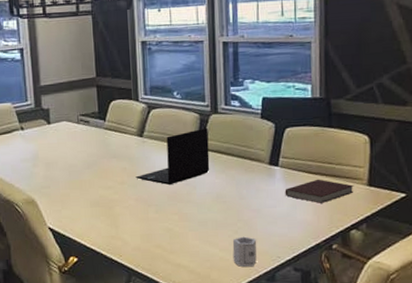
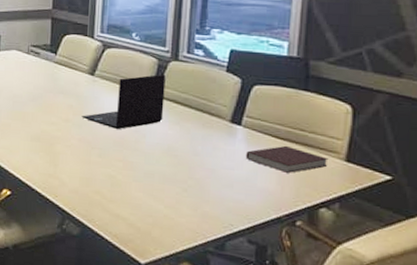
cup: present [232,236,257,267] -> none [179,196,208,230]

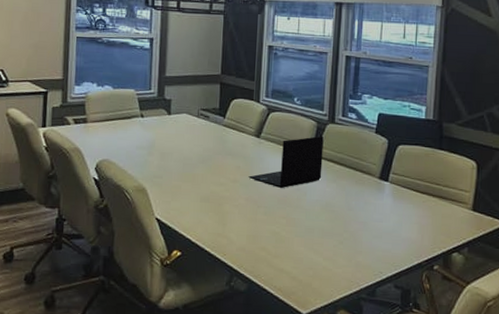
notebook: present [245,145,329,173] -> none [392,198,459,223]

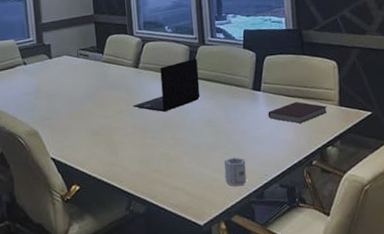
cup: none [336,248,361,279] -> present [224,157,247,186]
notebook: none [392,198,459,223] -> present [268,101,328,124]

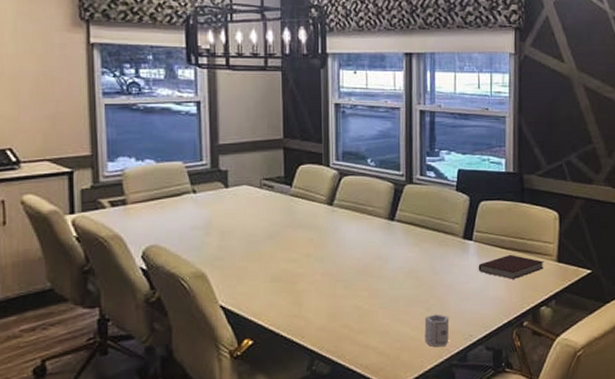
laptop: present [133,58,200,112] -> none [323,198,403,258]

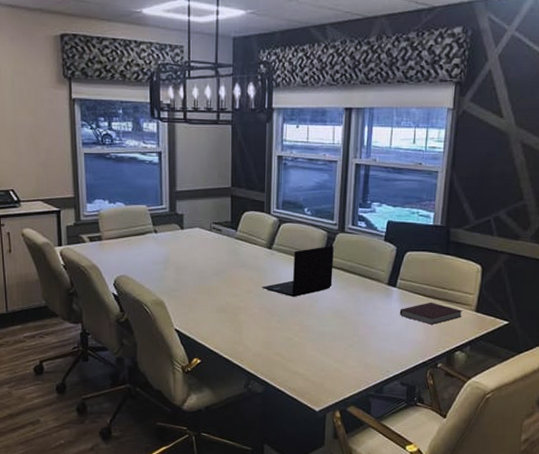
laptop: none [323,198,403,258] -> present [262,245,334,297]
cup: present [424,314,450,347] -> none [346,350,370,378]

